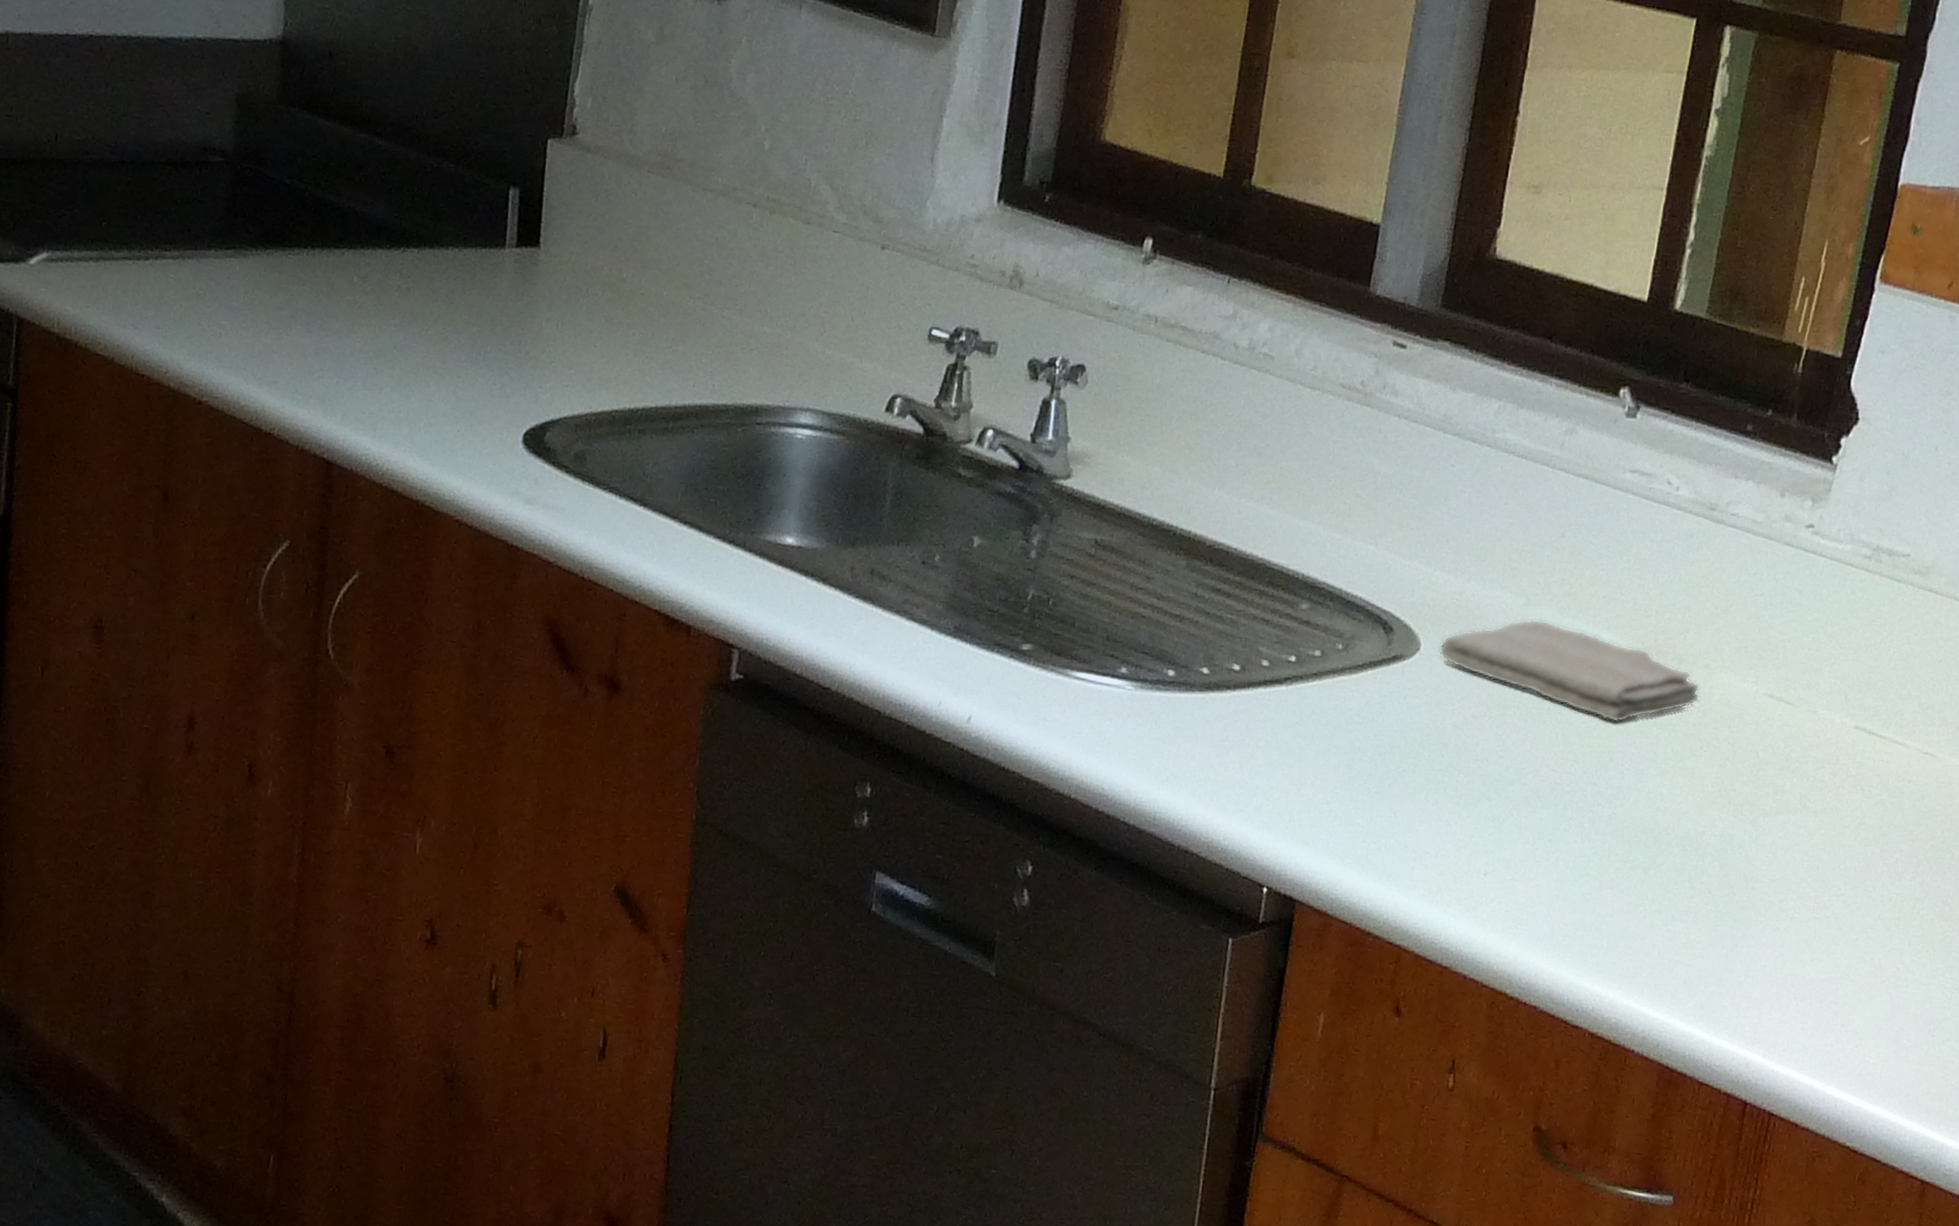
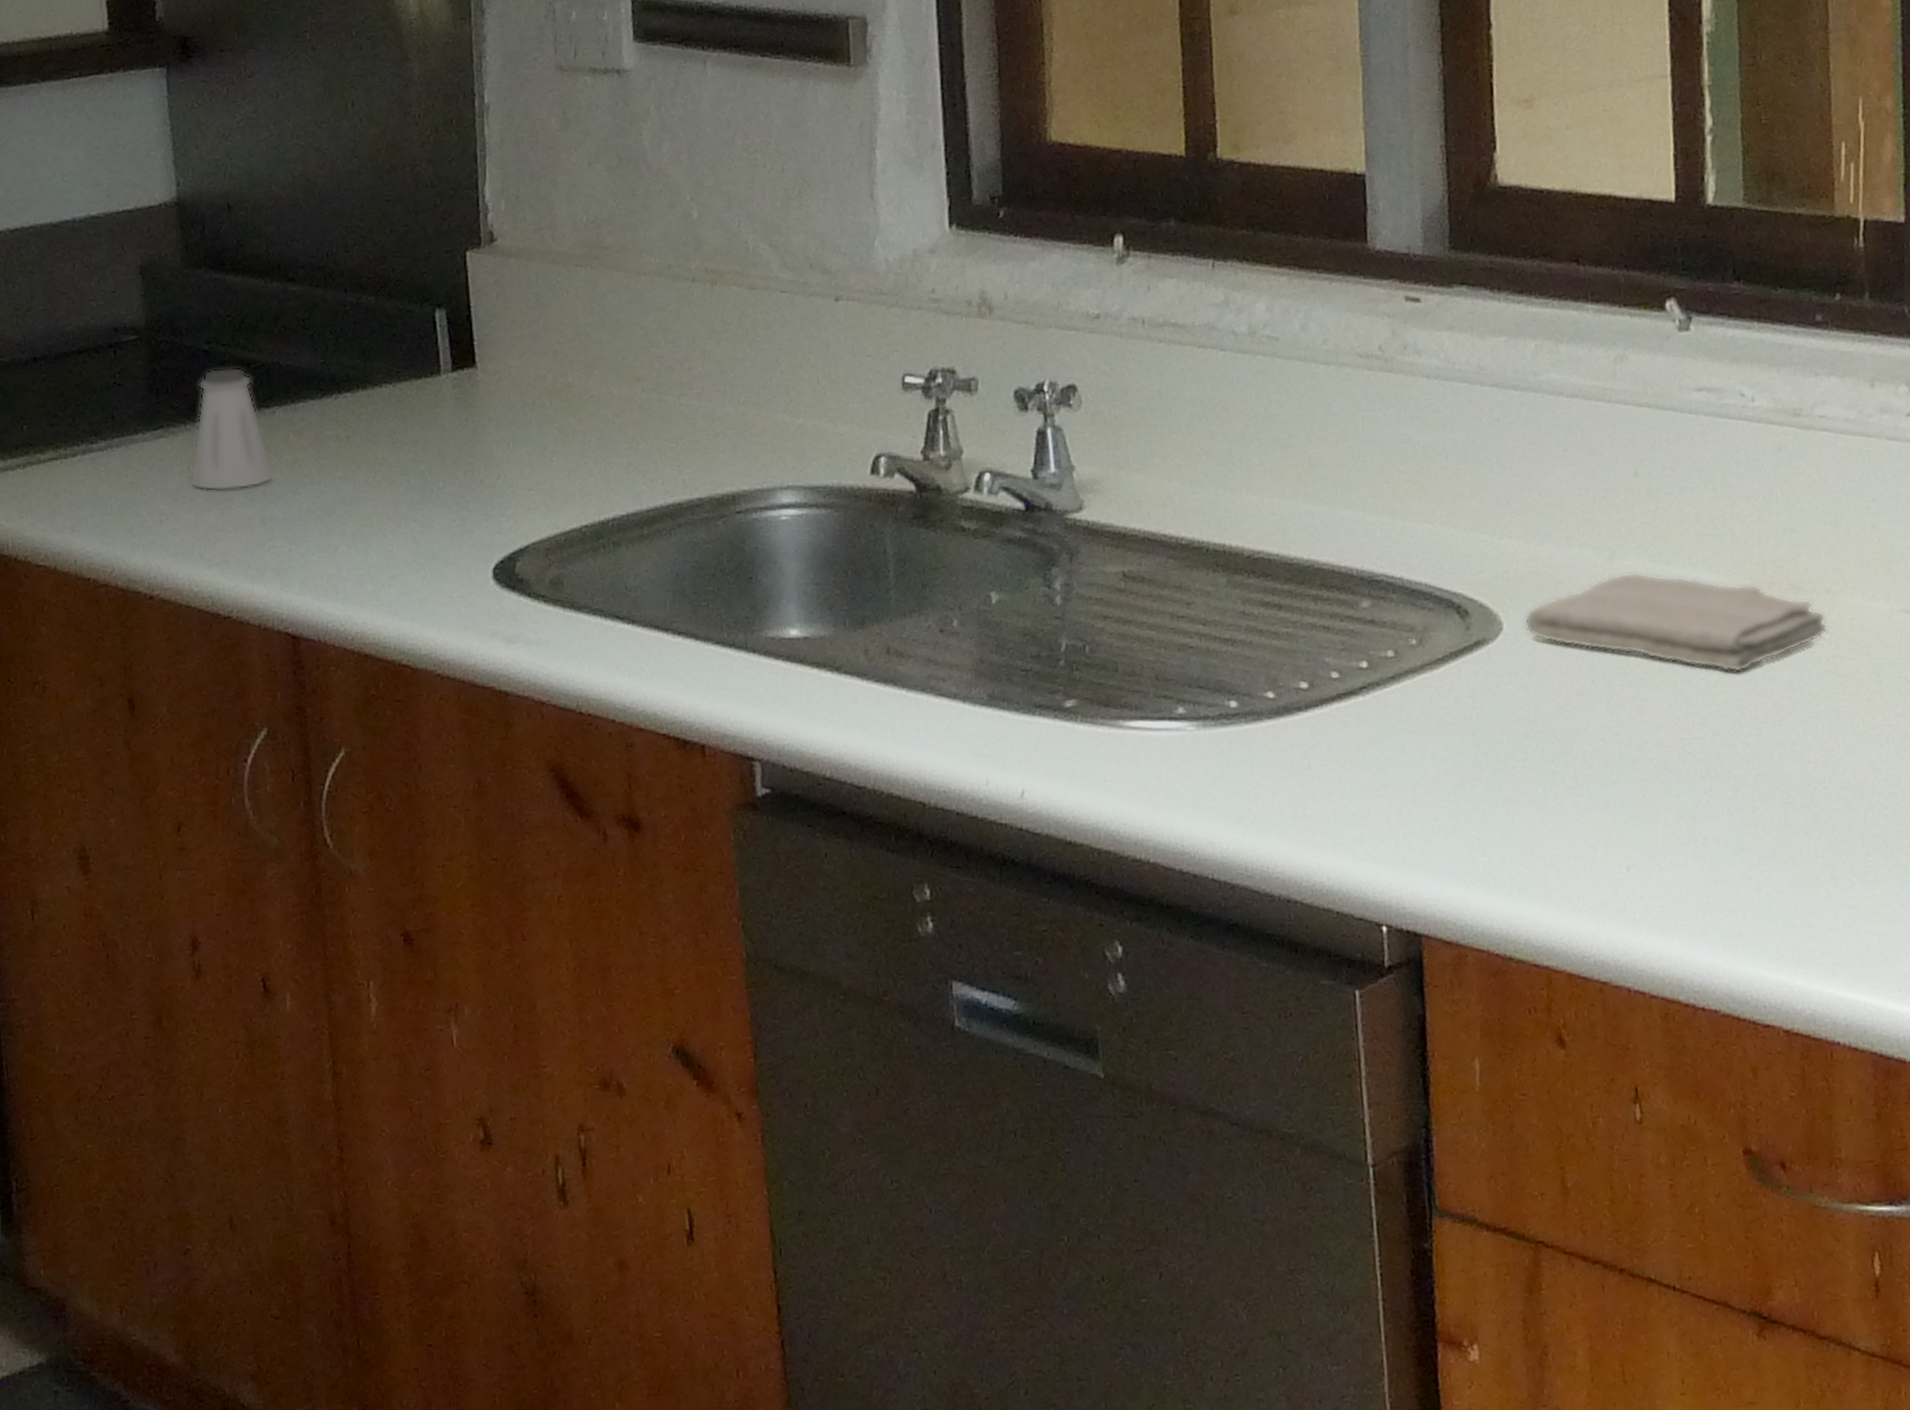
saltshaker: none [253,202,334,320] -> present [190,367,275,491]

